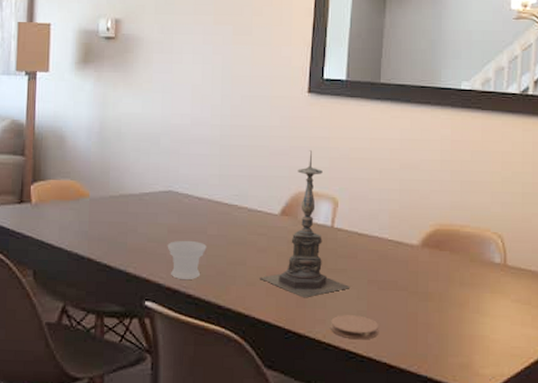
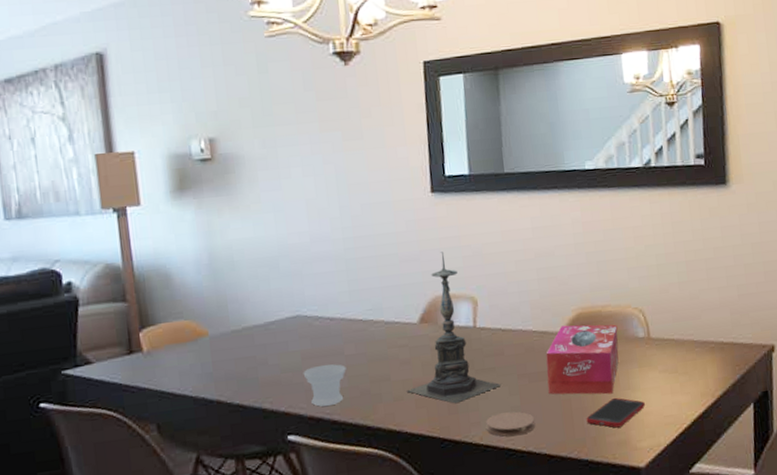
tissue box: none [396,239,474,315] -> present [546,324,619,395]
cell phone: none [430,319,492,350] -> present [586,397,645,428]

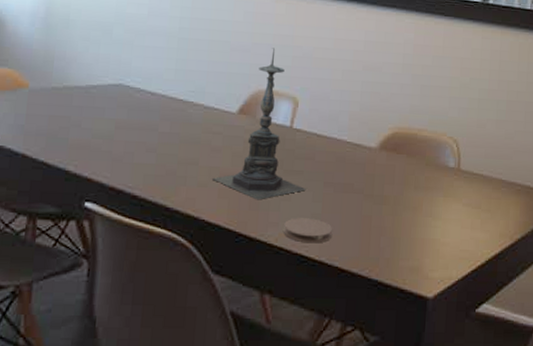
cup: present [303,364,346,407] -> none [113,137,157,180]
tissue box: present [546,324,619,395] -> none [351,142,430,218]
cell phone: present [586,397,645,428] -> none [383,222,443,253]

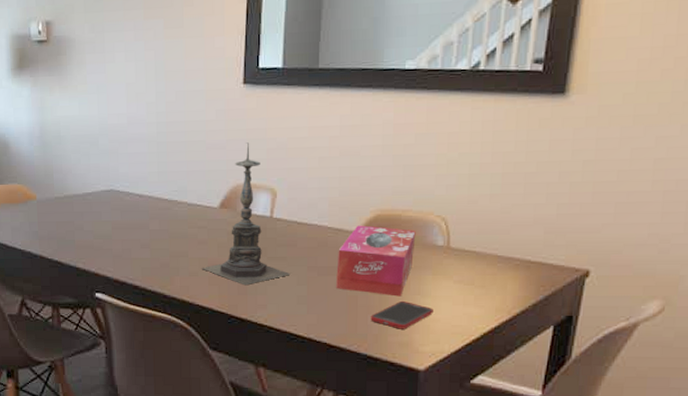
coaster: present [283,218,333,244] -> none [272,300,319,323]
tissue box: none [351,142,430,218] -> present [336,225,416,297]
cell phone: none [383,222,443,253] -> present [370,300,433,329]

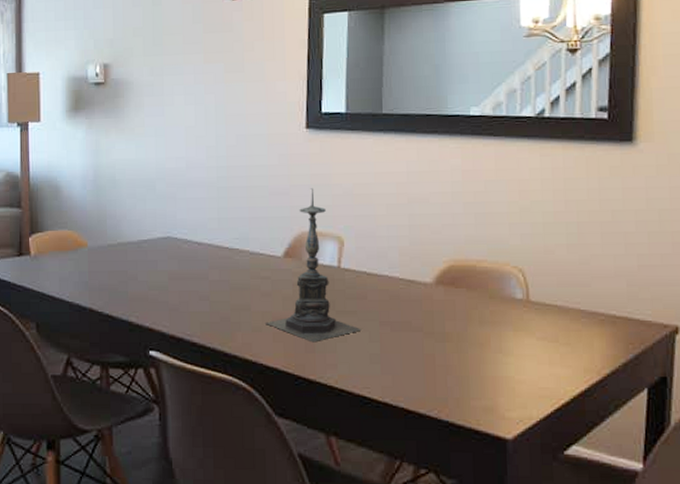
tissue box: present [336,225,416,297] -> none [411,276,493,355]
cell phone: present [370,300,433,329] -> none [450,359,517,392]

